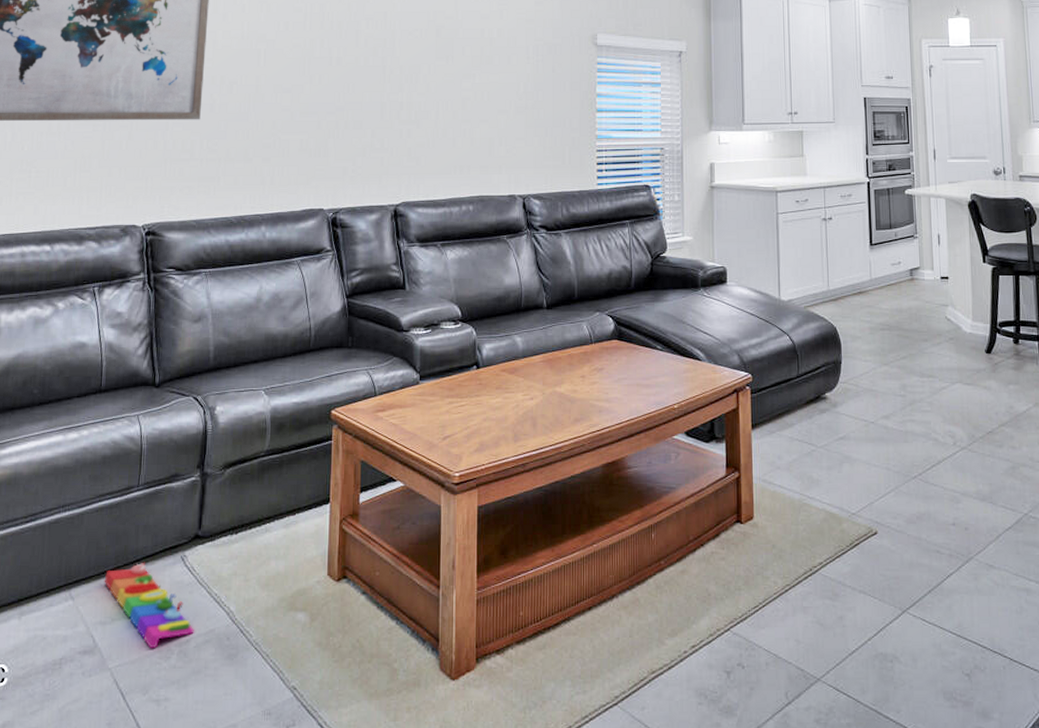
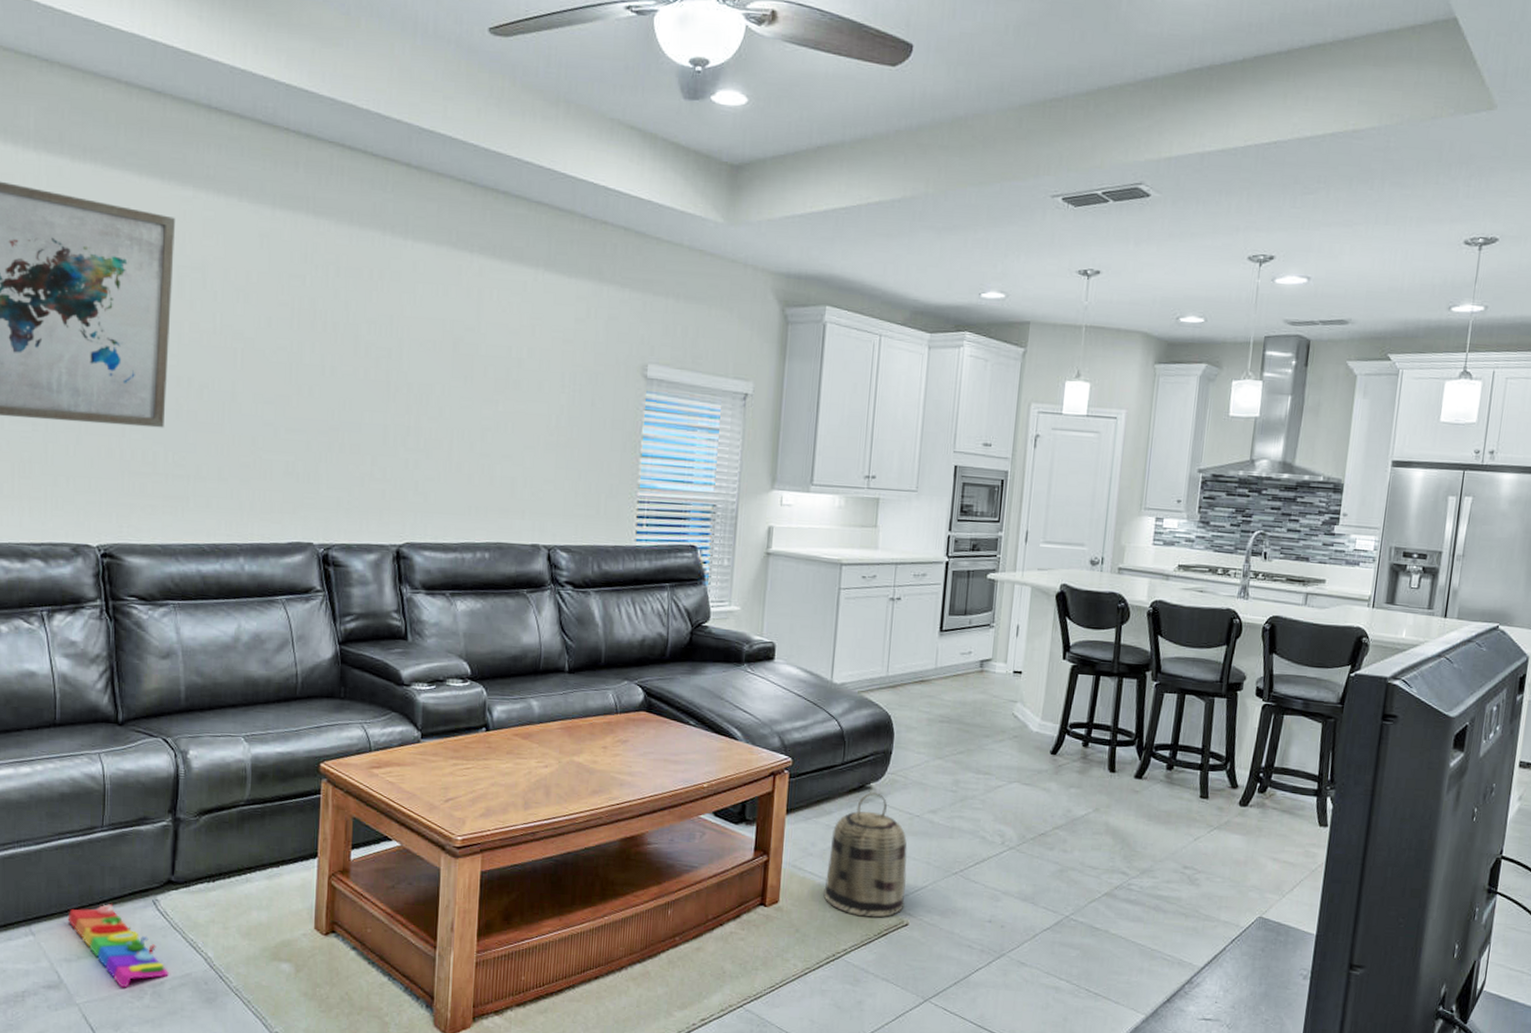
basket: none [794,402,871,528] -> present [823,792,907,918]

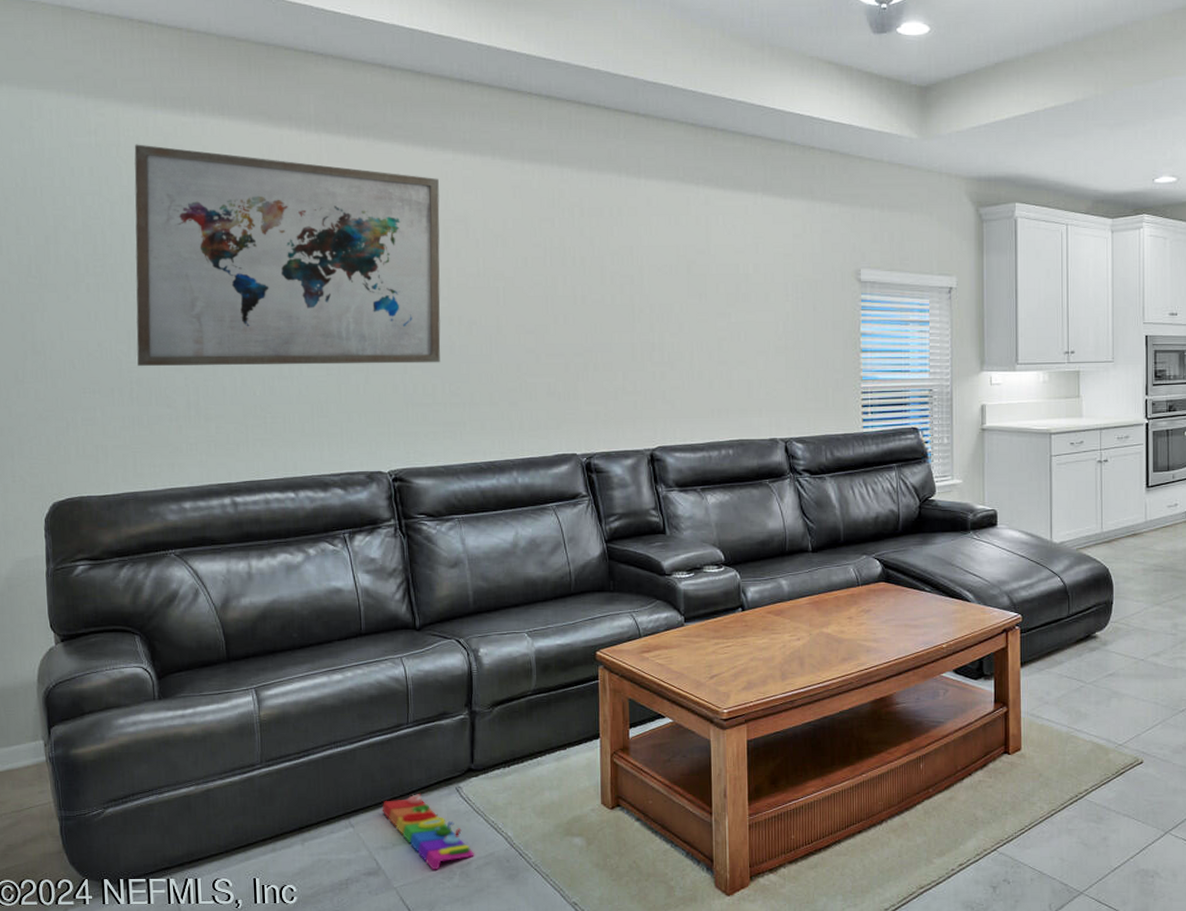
basket: present [823,792,907,918] -> none [1062,641,1138,758]

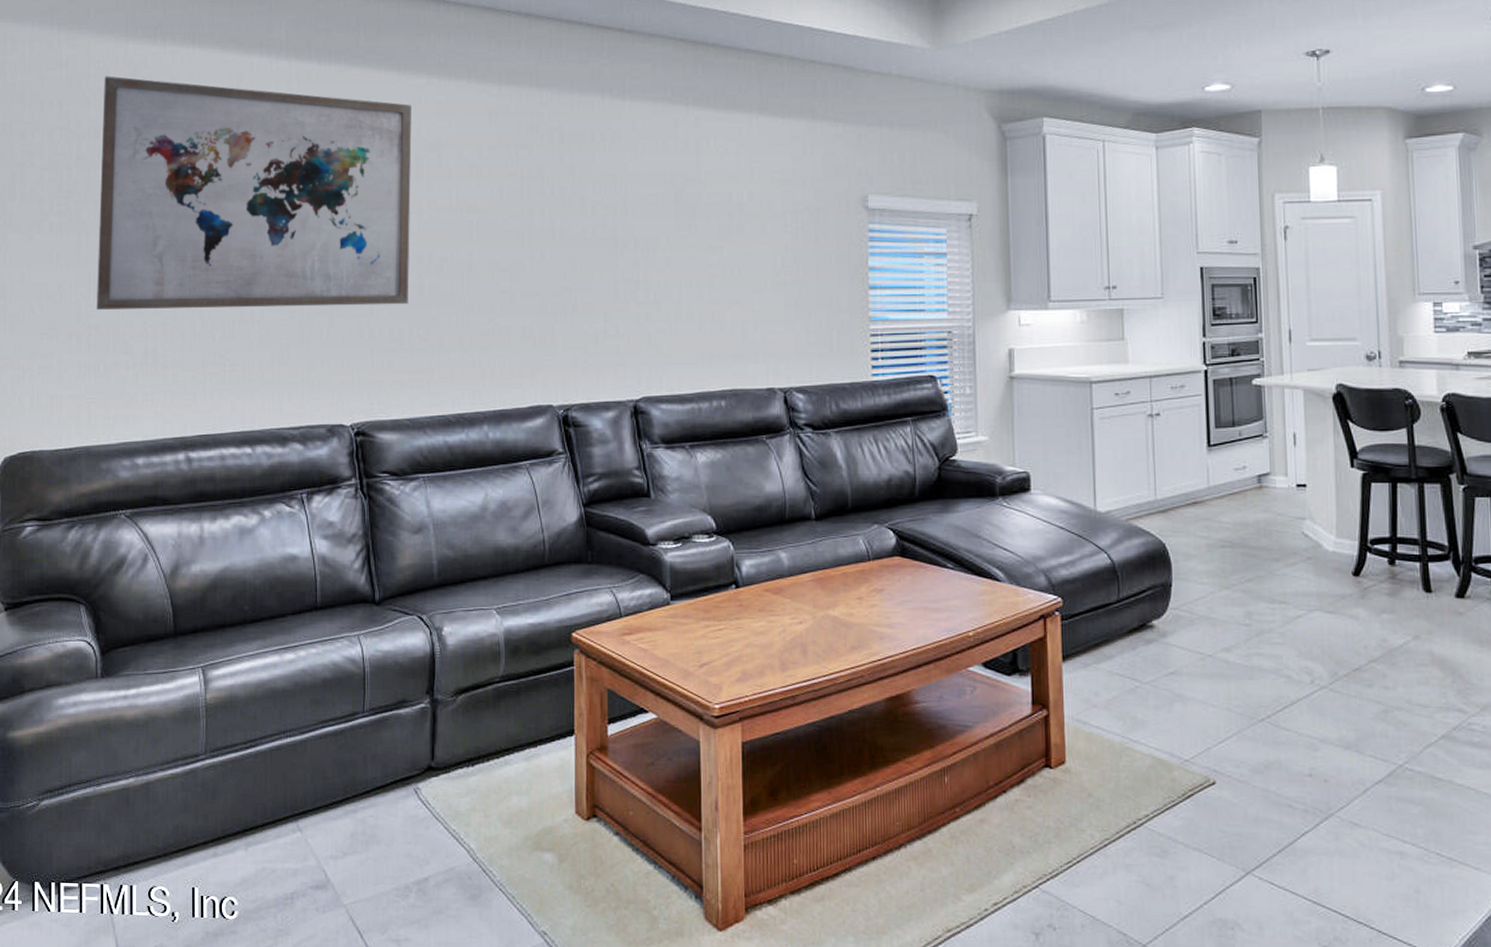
knob puzzle: present [382,794,474,870] -> none [333,795,433,886]

